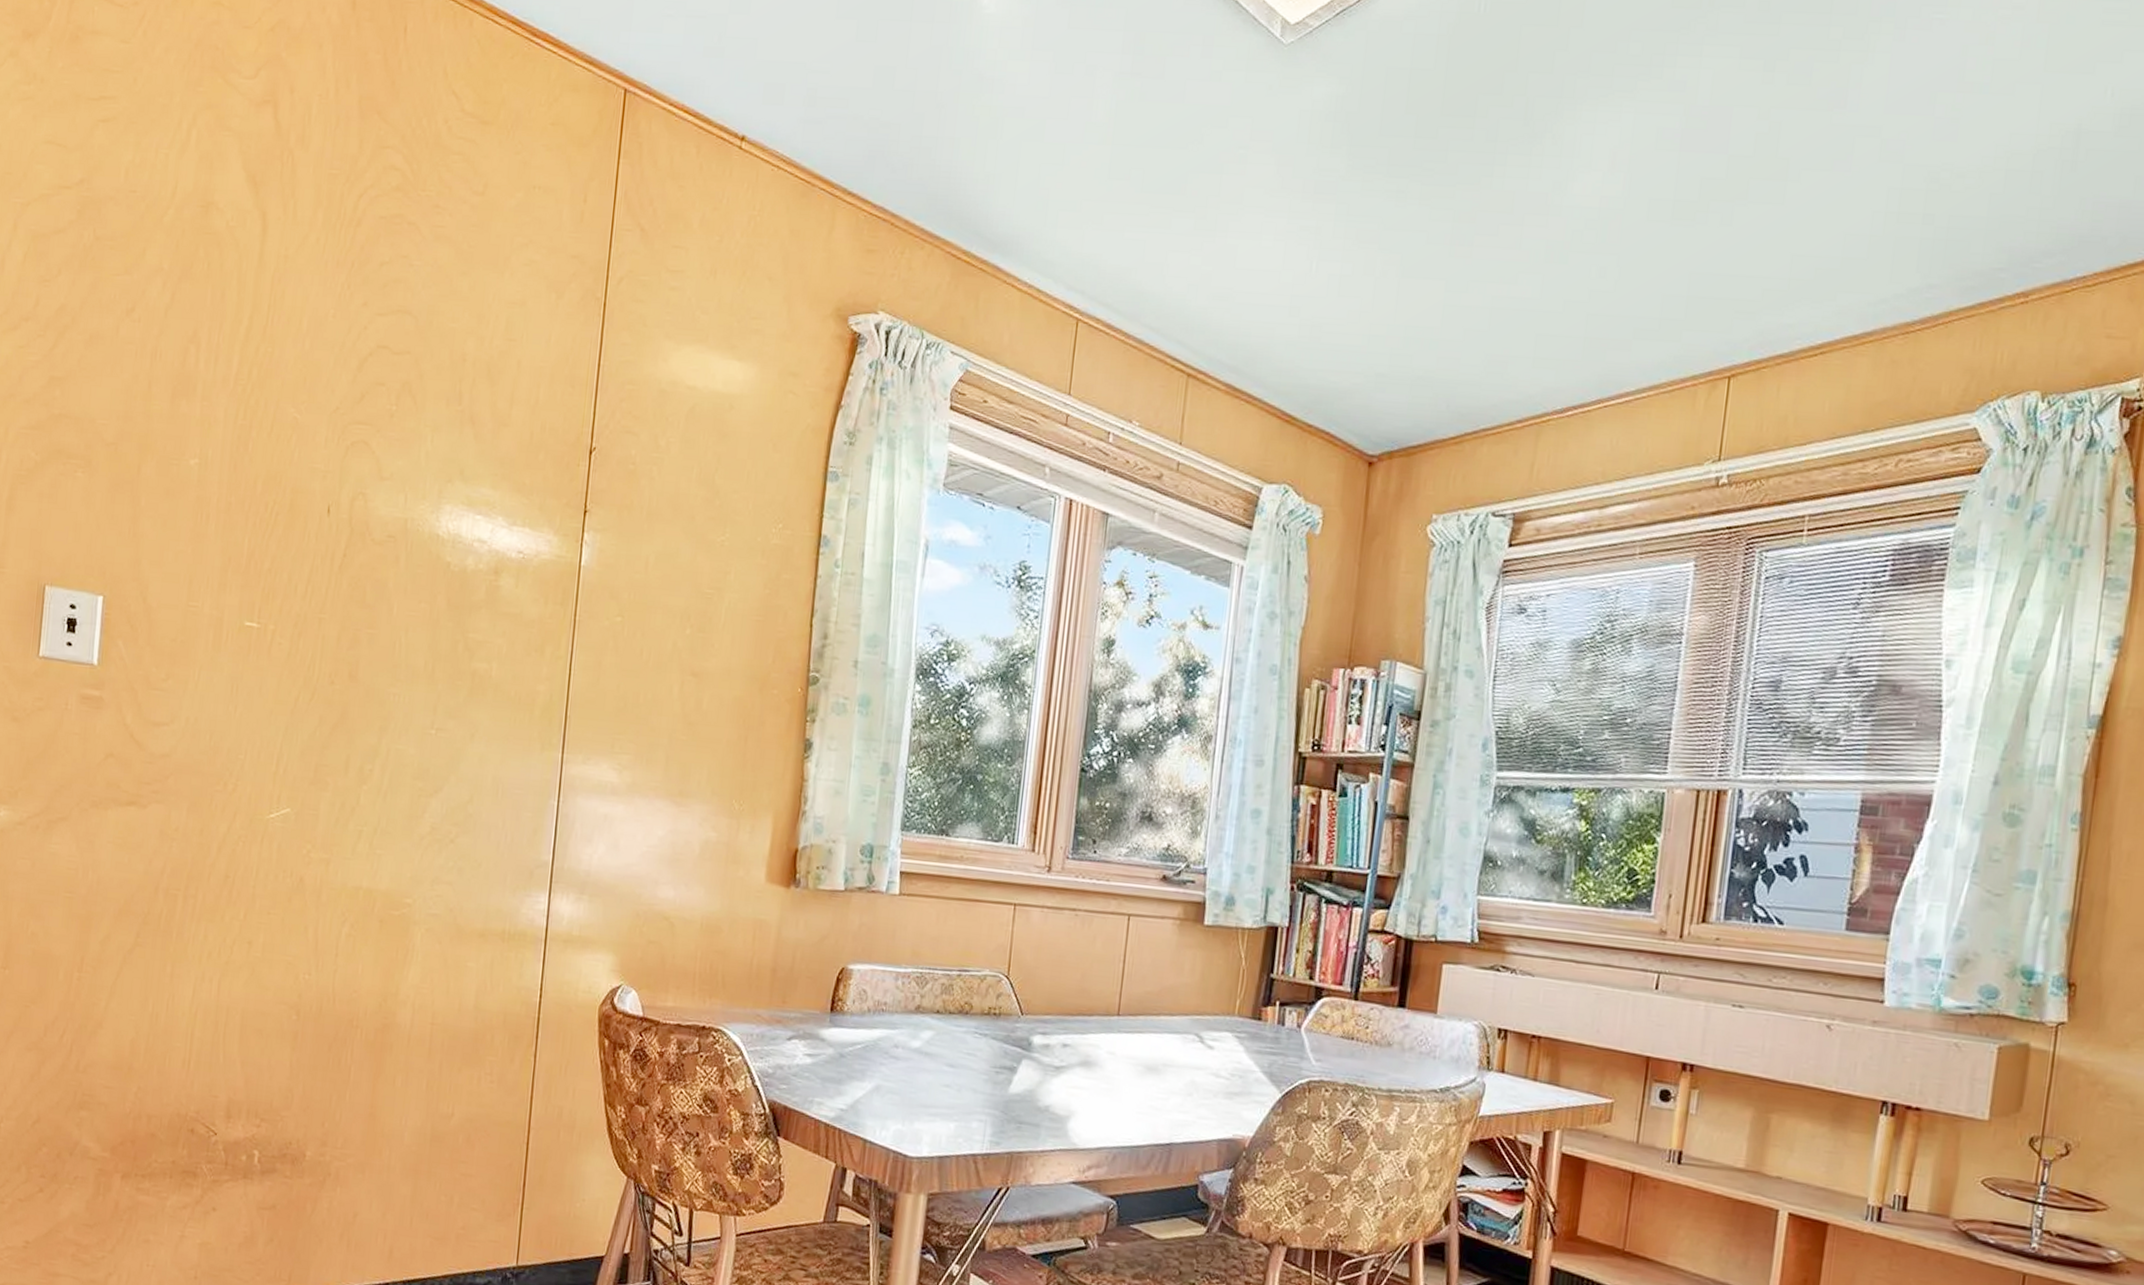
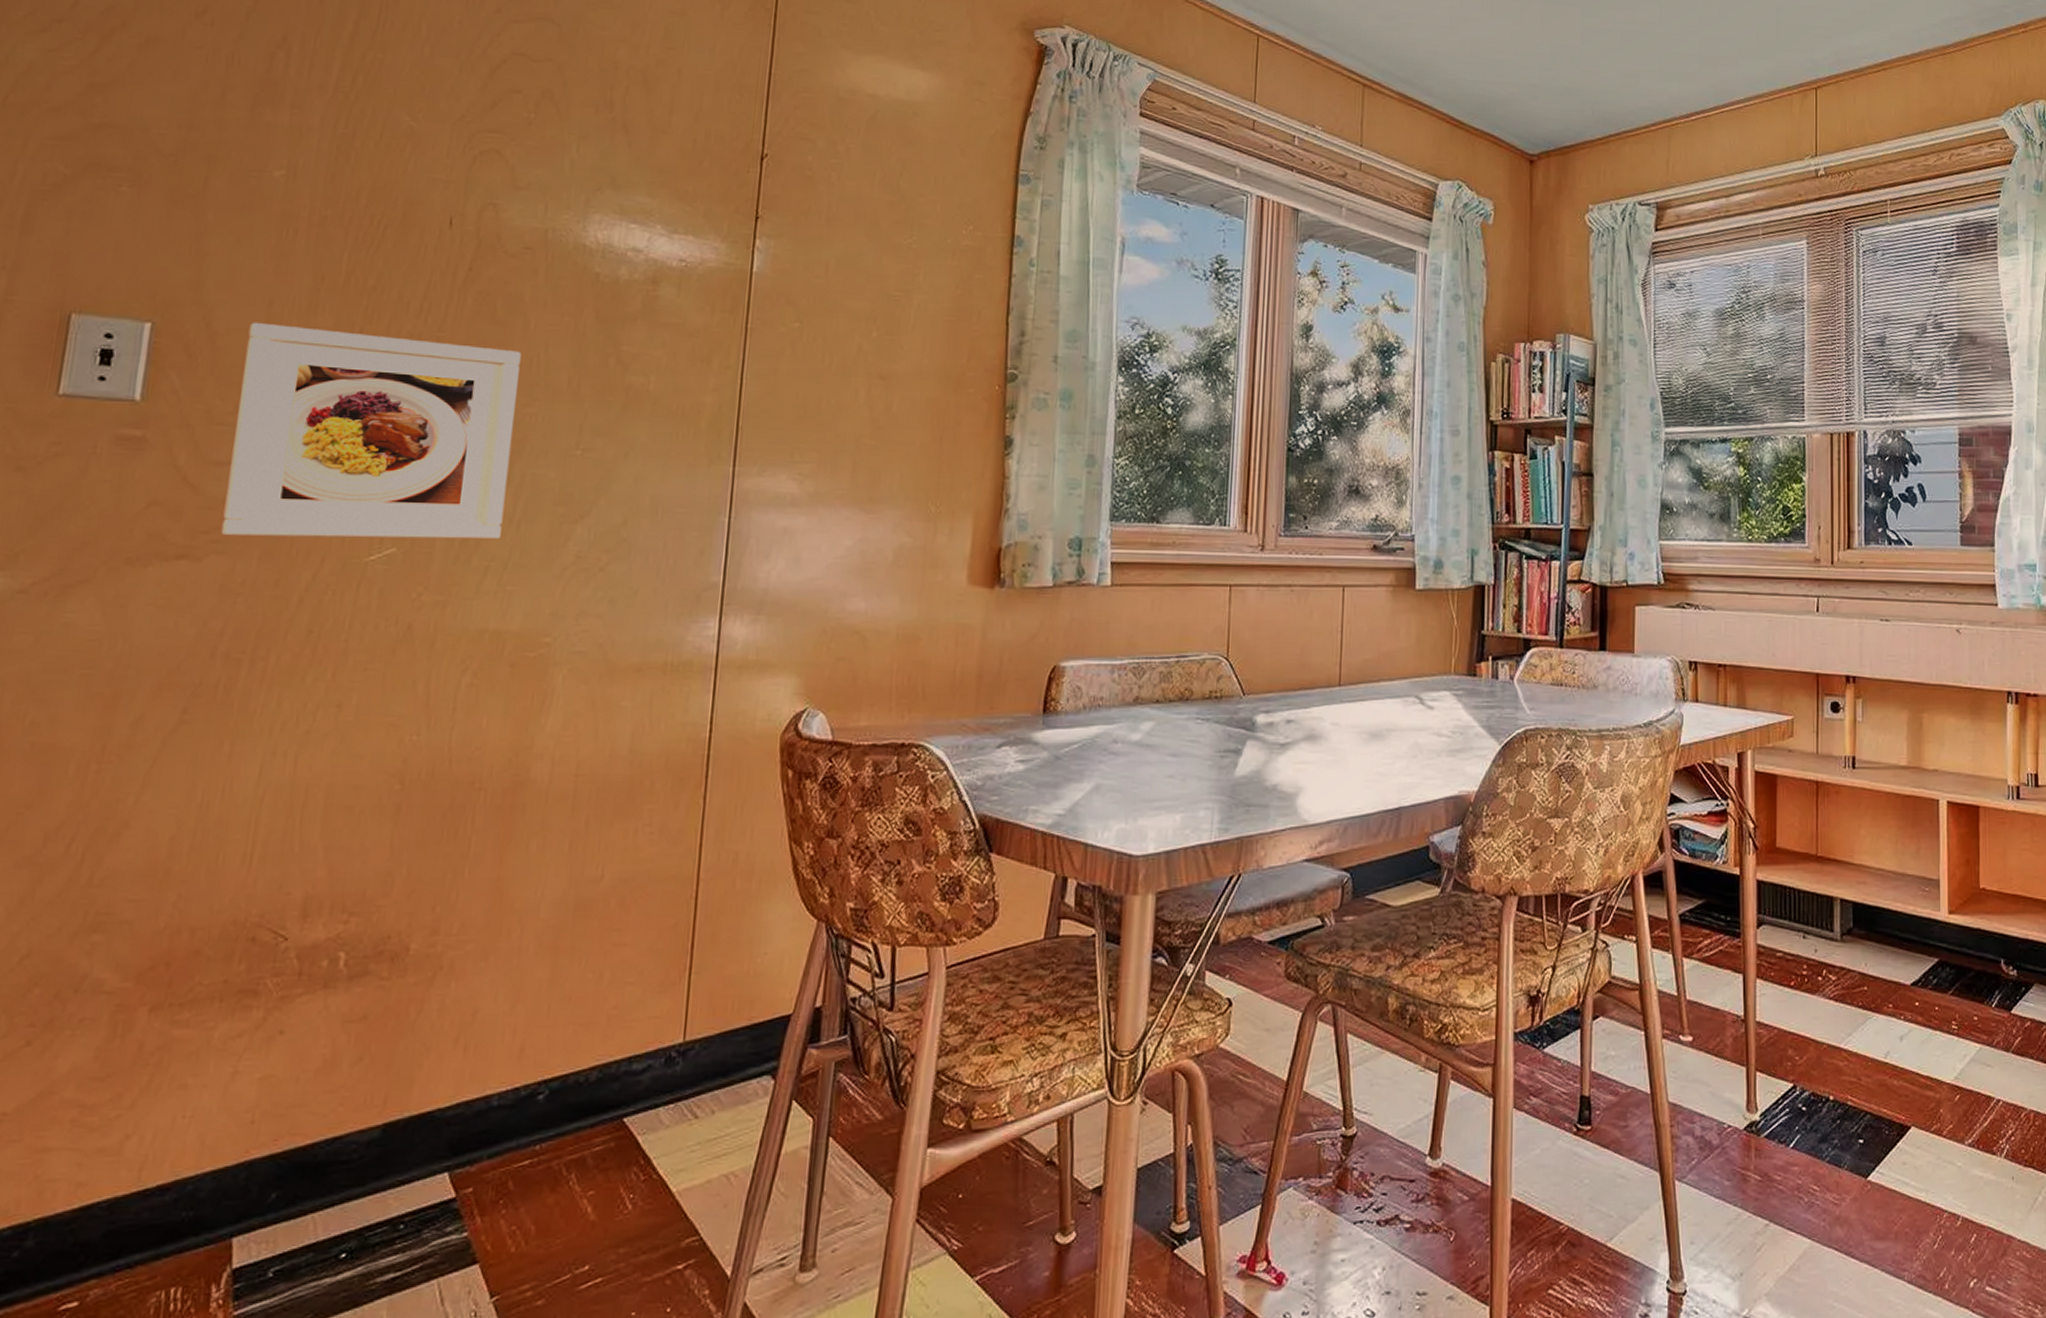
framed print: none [159,598,386,807] -> present [221,322,521,540]

